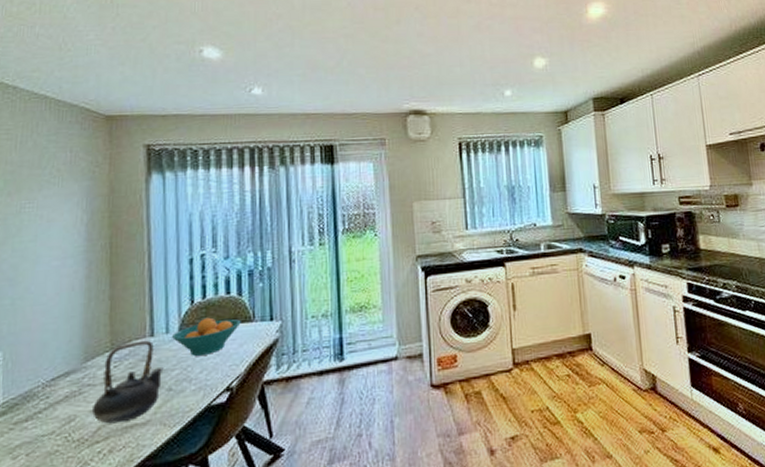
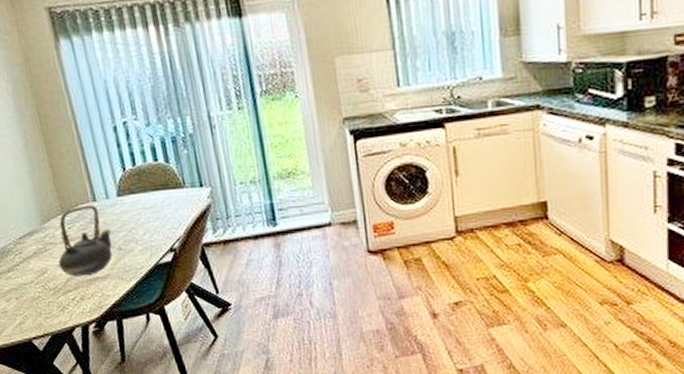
fruit bowl: present [172,317,241,356] -> none [112,183,173,219]

